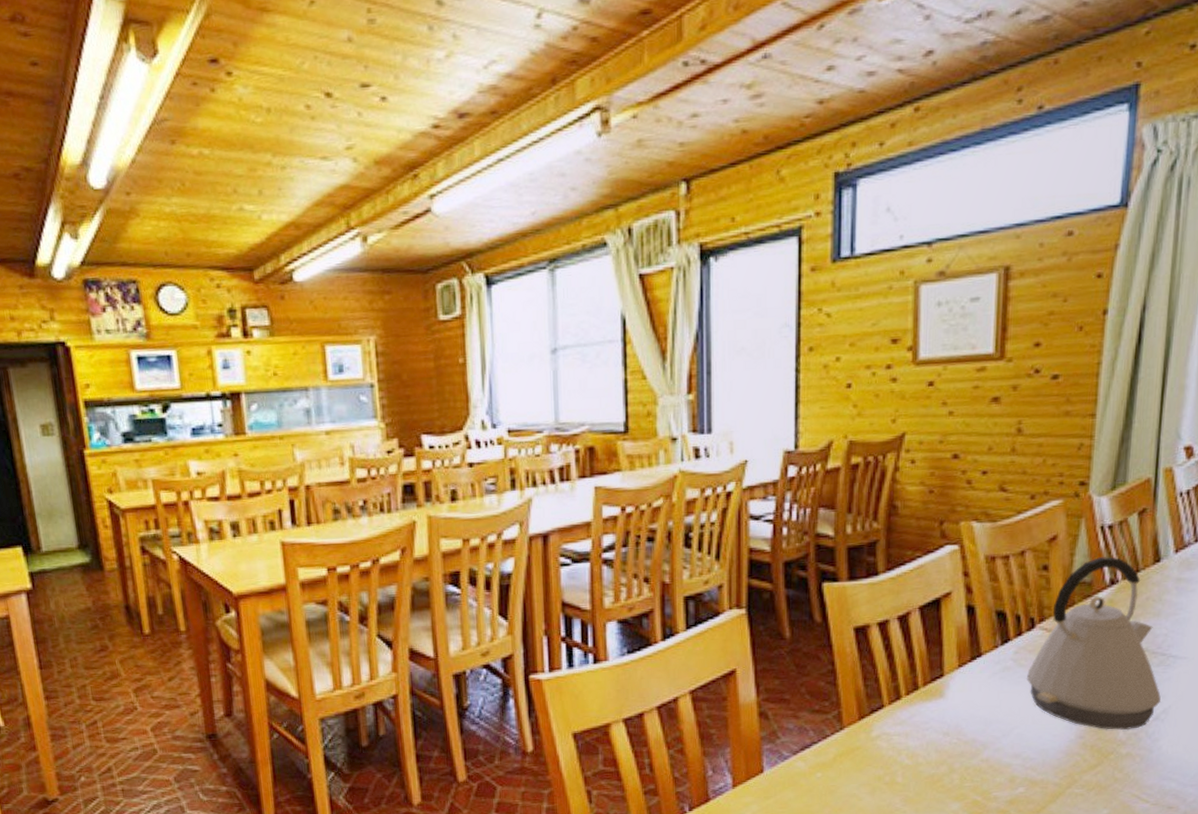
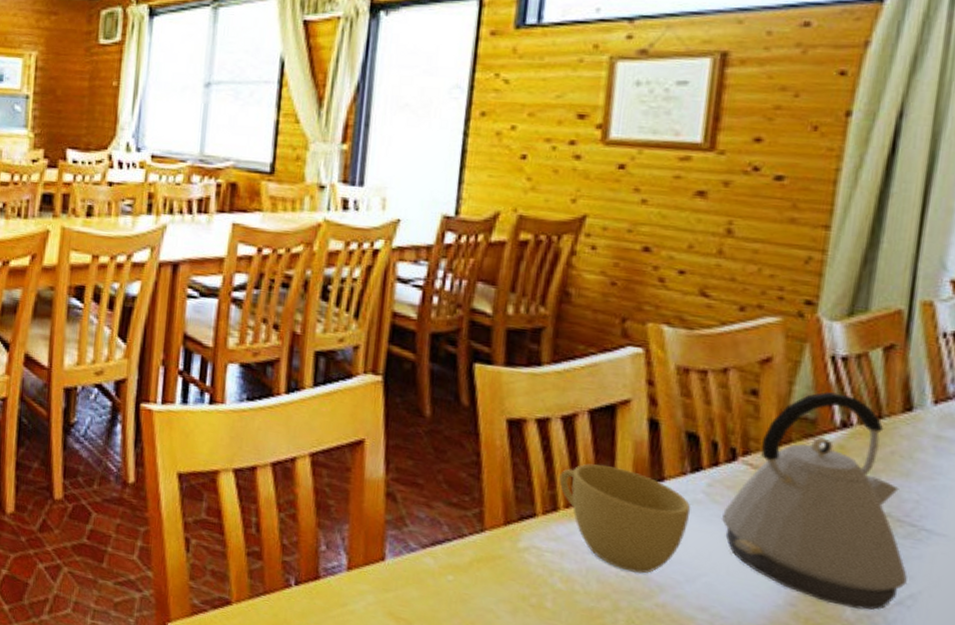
cup: none [900,652,1003,738] -> present [559,463,691,574]

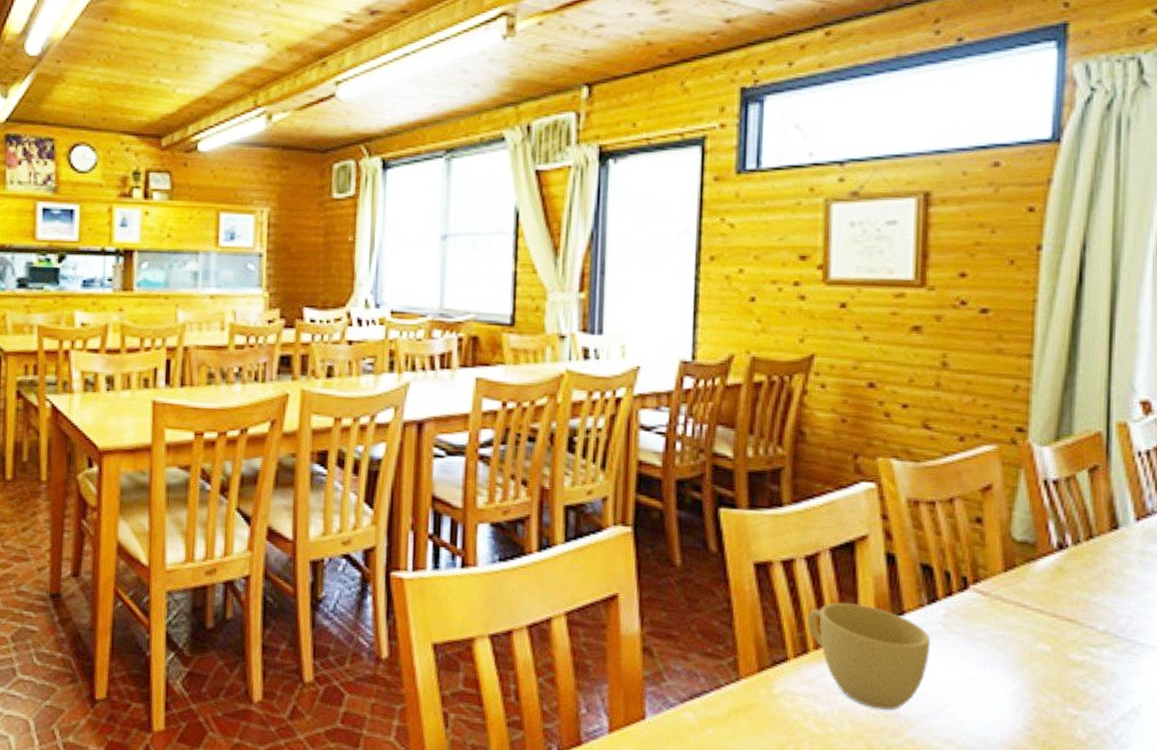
kettle: present [721,392,907,610] -> none [958,515,1128,728]

